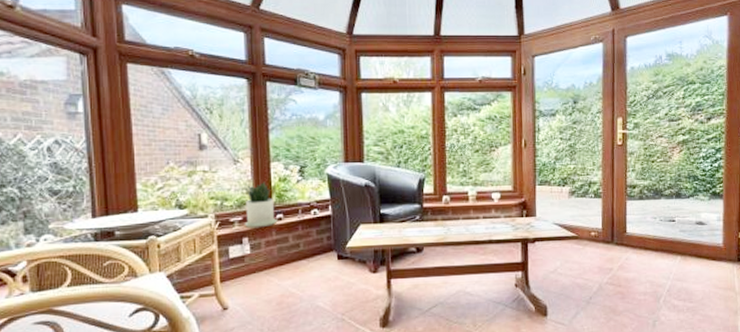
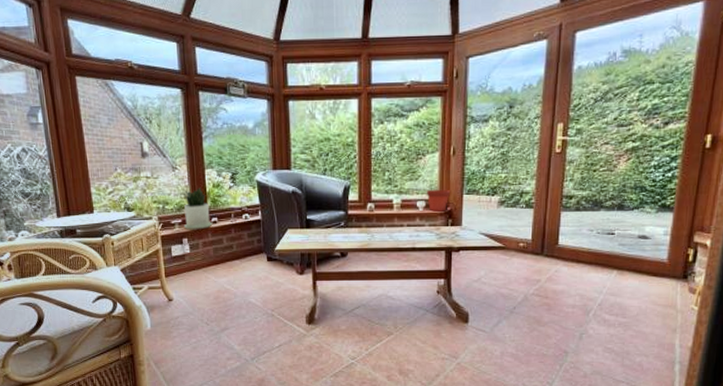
flowerpot: none [500,180,523,203] -> present [426,189,450,212]

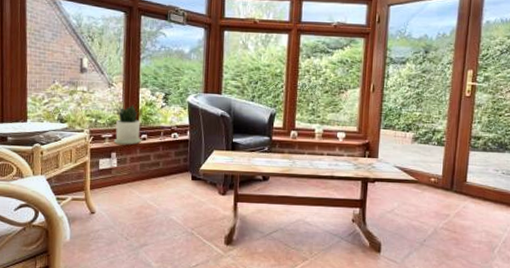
flowerpot: present [426,189,450,212] -> none [346,122,368,144]

